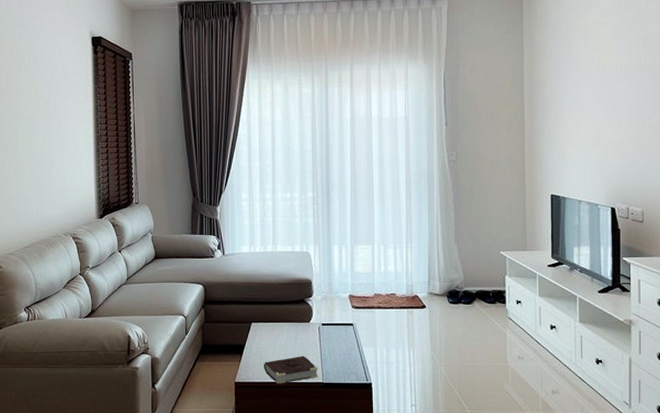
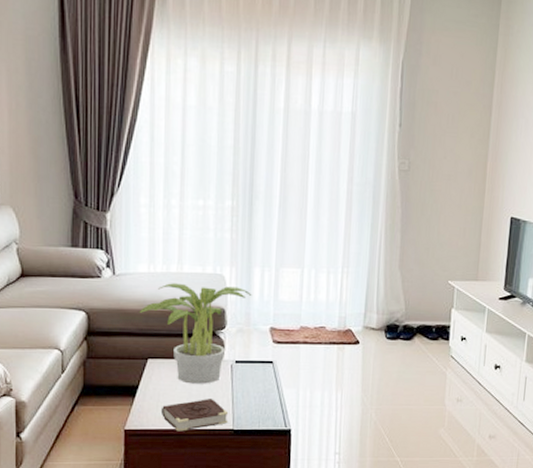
potted plant: none [243,260,333,344] -> present [139,283,252,384]

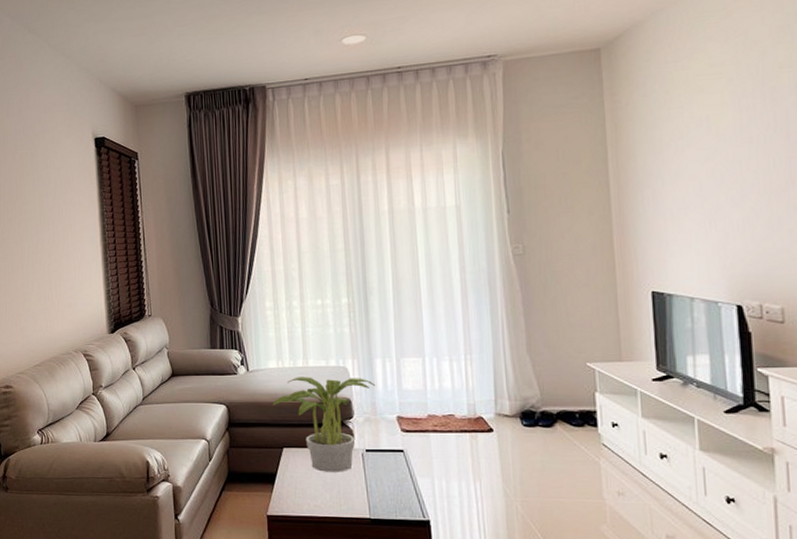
book: present [162,399,229,432] -> none [300,487,365,519]

